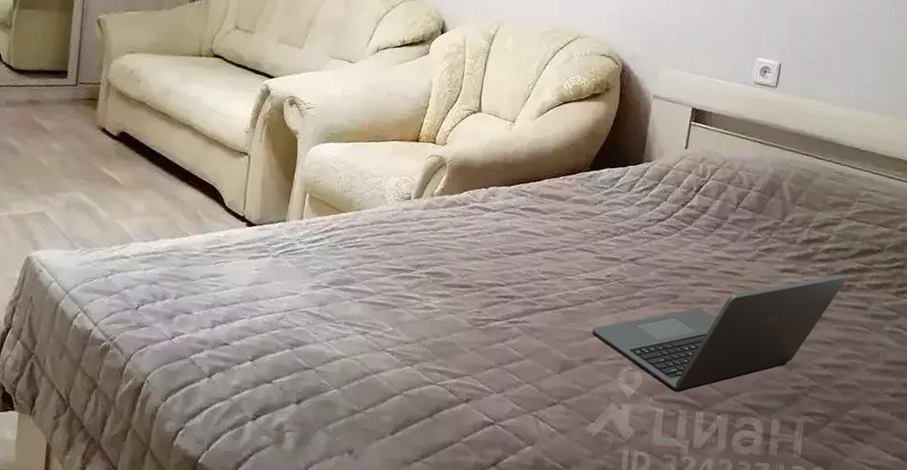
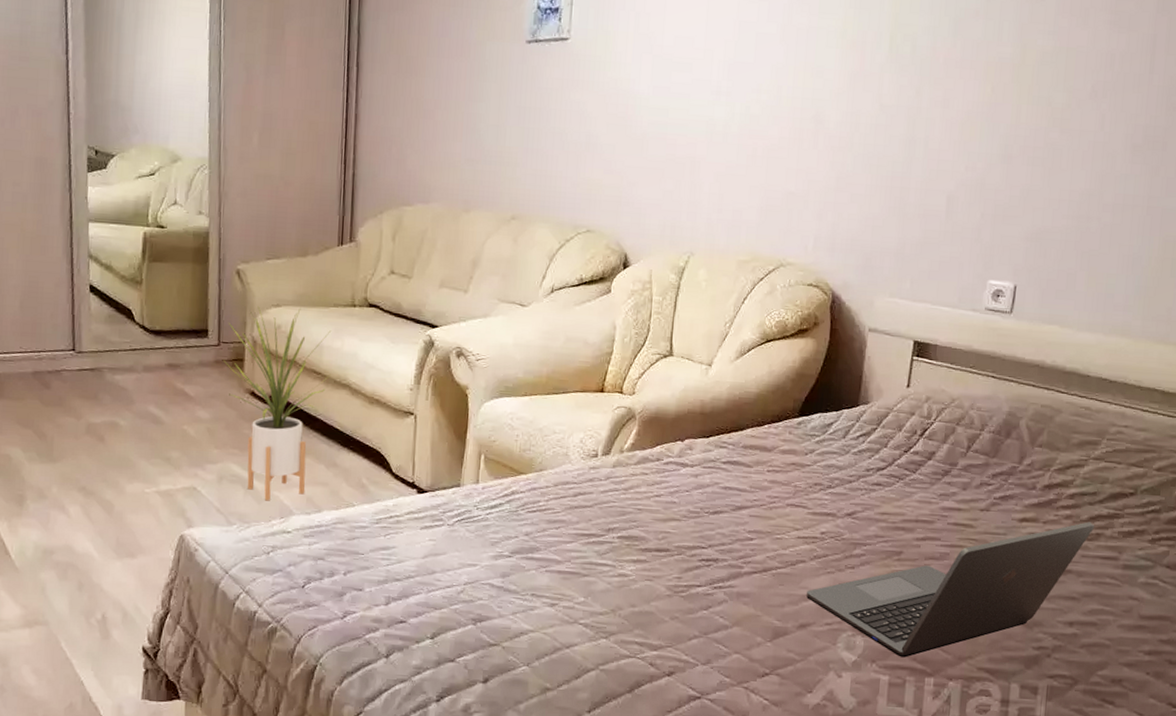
house plant: none [79,52,179,228] -> present [223,306,332,501]

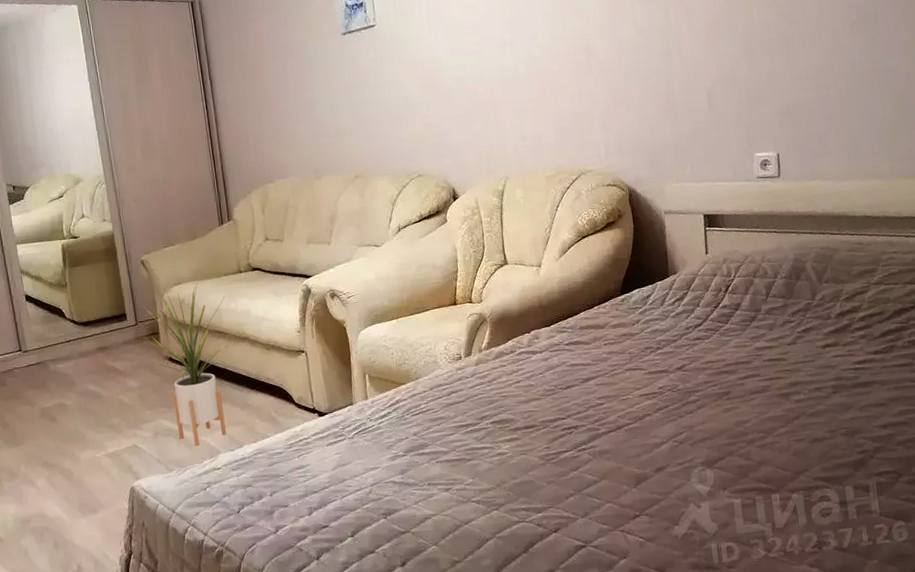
laptop: present [807,522,1095,658] -> none [657,337,888,481]

